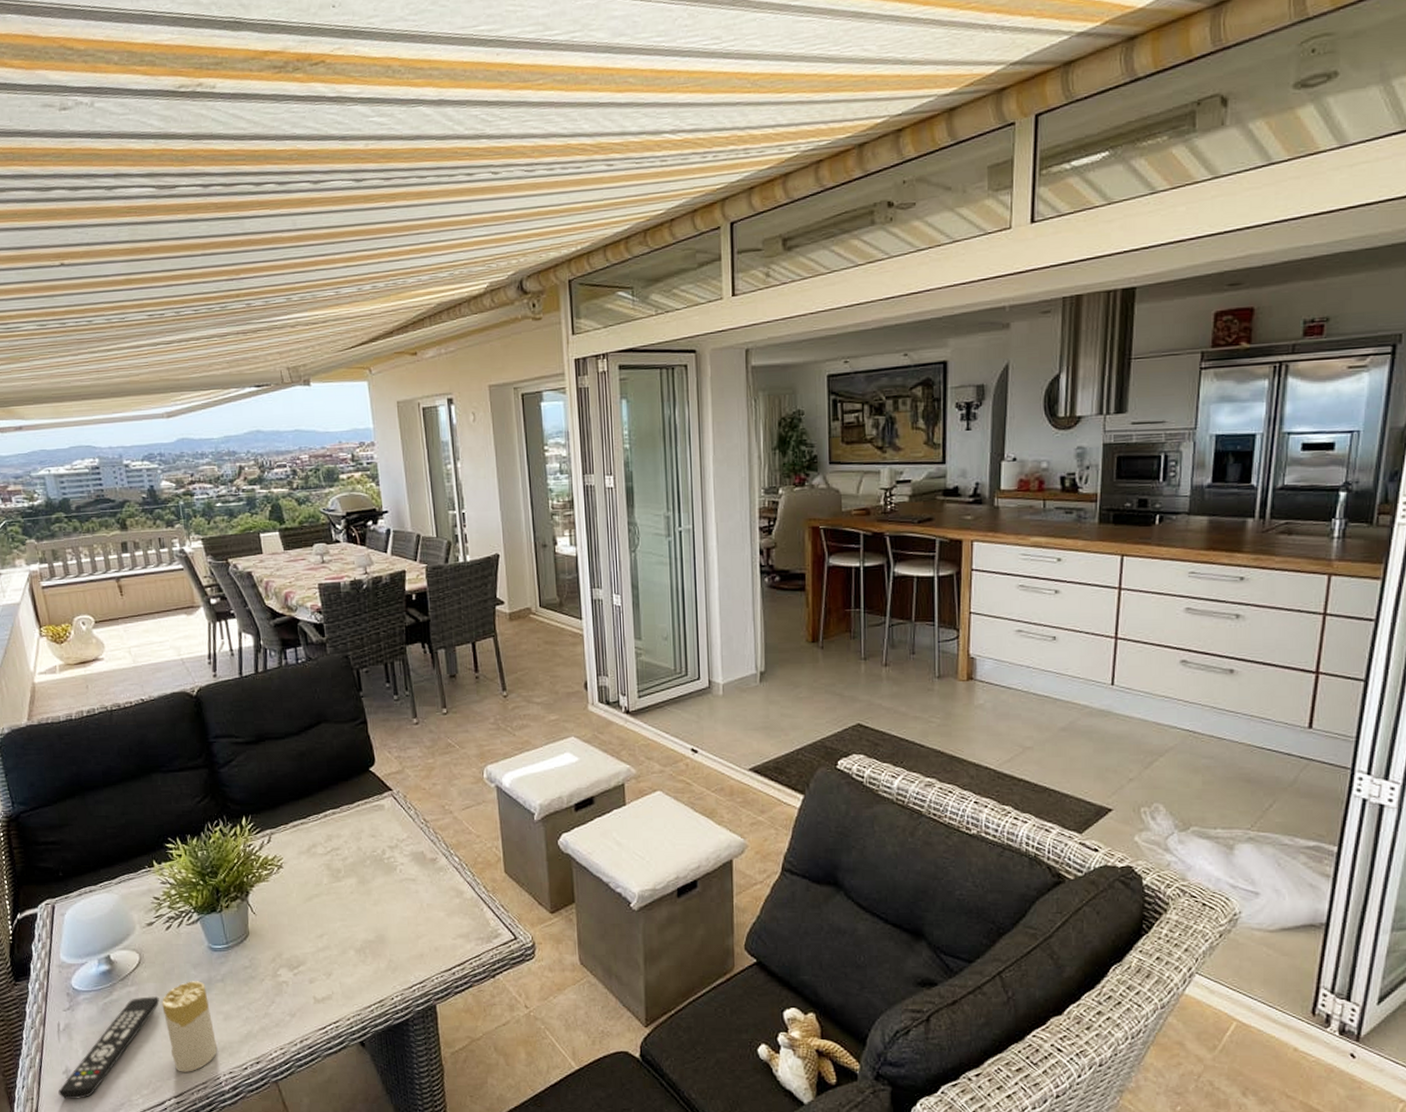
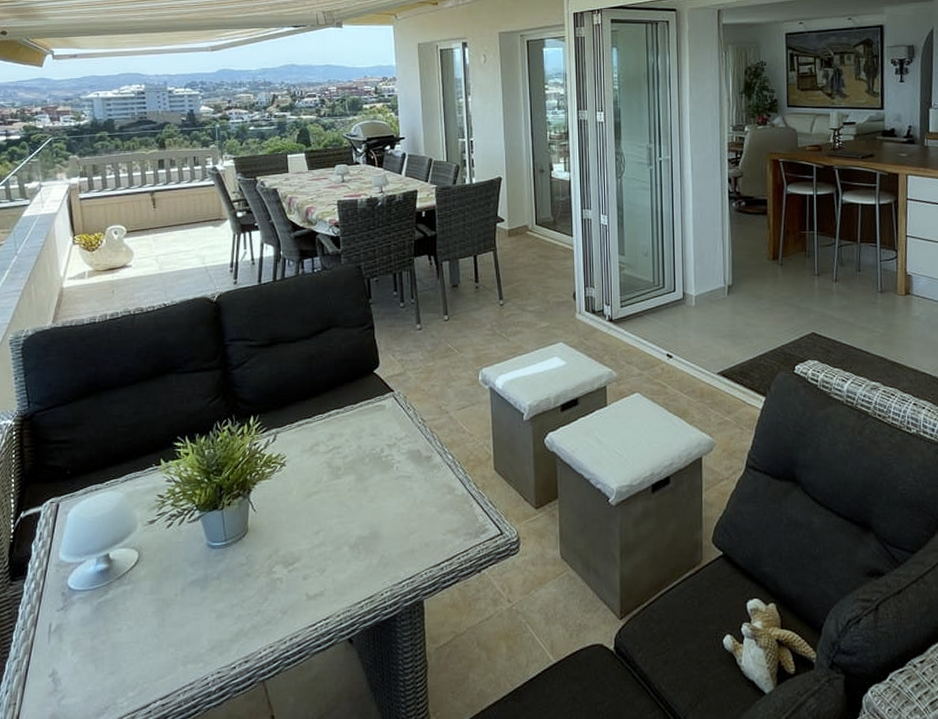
remote control: present [58,995,160,1099] -> none [42,594,154,703]
candle: present [162,981,218,1072] -> none [156,579,208,673]

